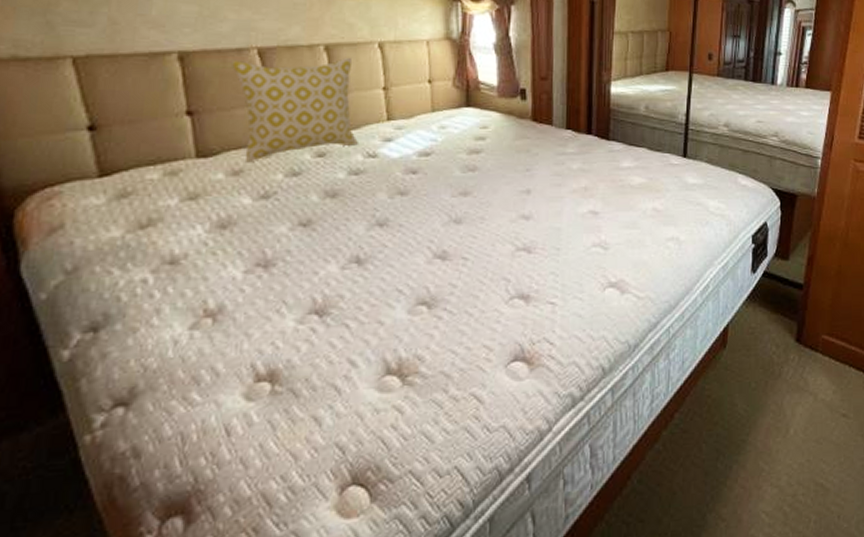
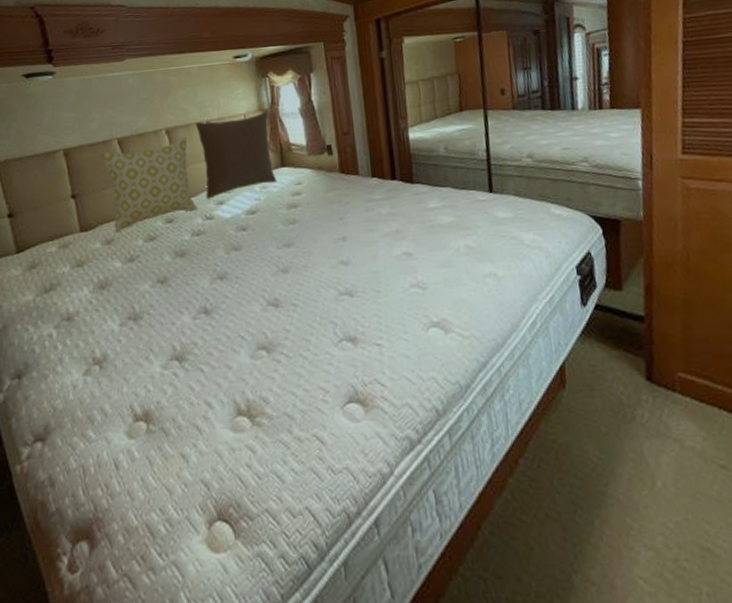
pillow: none [365,41,458,134] -> present [196,111,276,199]

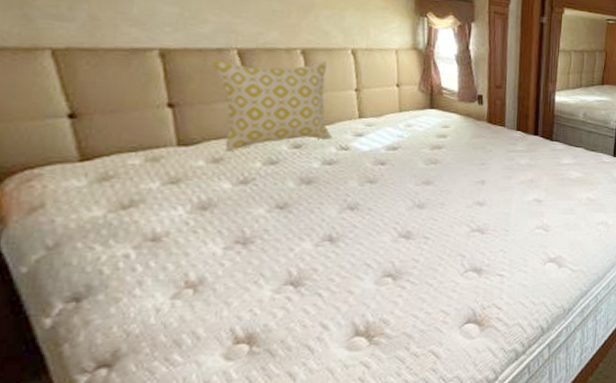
pillow: present [196,111,276,199] -> none [339,49,423,130]

